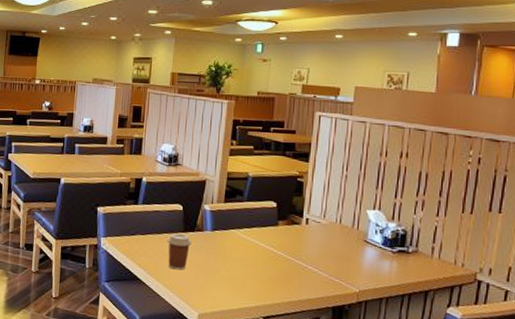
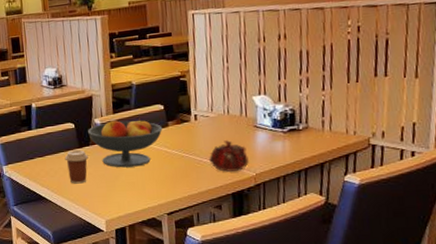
fruit bowl: none [195,209,272,263] -> present [88,117,163,168]
teapot: none [314,250,354,285] -> present [209,140,249,172]

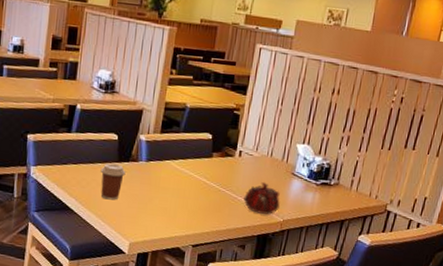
fruit bowl: present [88,117,163,168] -> none [130,140,207,193]

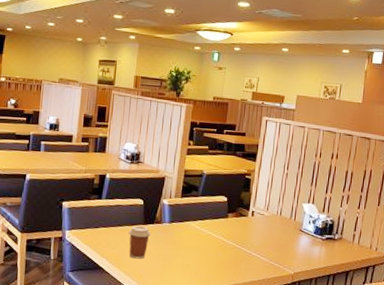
teapot: present [243,182,280,215] -> none [257,239,290,268]

